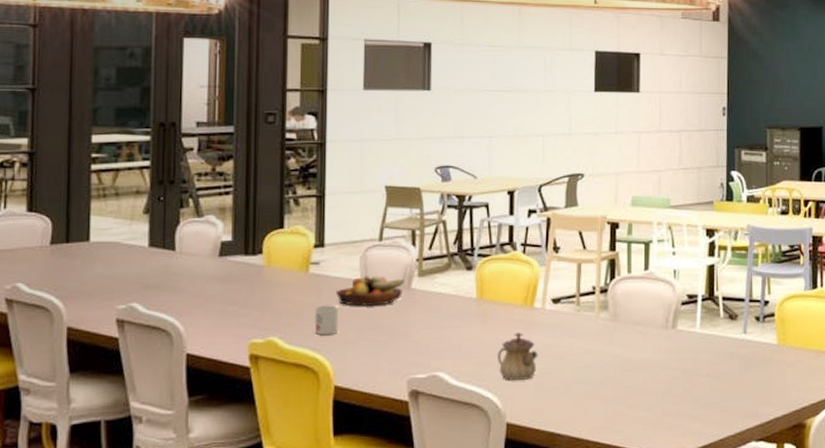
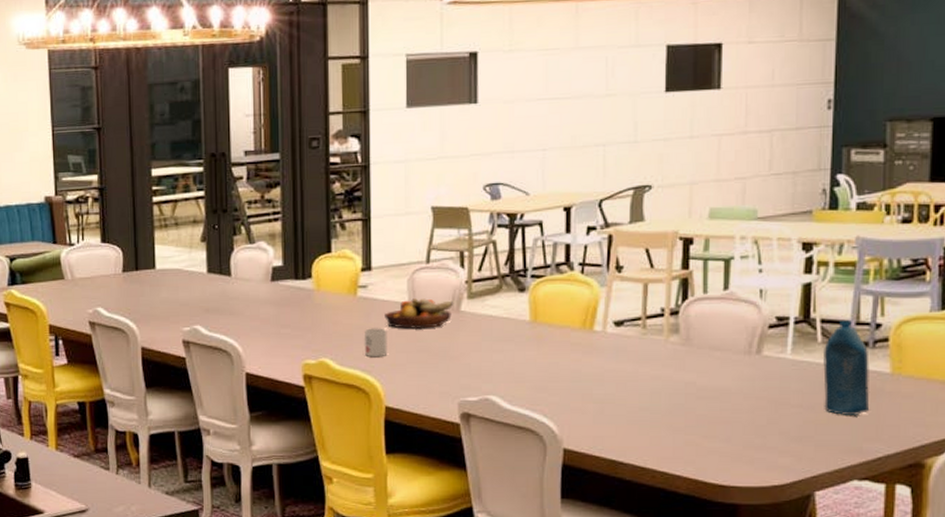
teapot: present [498,332,538,380] -> none [554,356,599,405]
bottle: none [724,298,762,383] -> present [822,321,870,415]

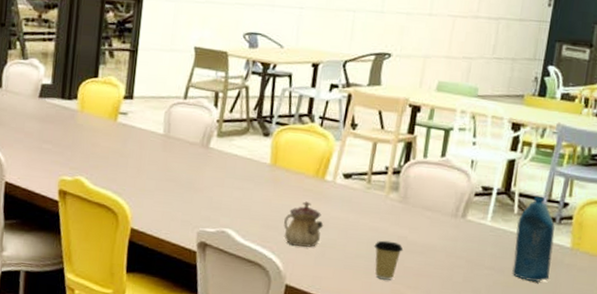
mug: present [364,328,388,356] -> none [118,153,141,181]
fruit bowl: present [385,298,453,330] -> none [140,130,204,160]
teapot: none [554,356,599,405] -> present [284,201,324,247]
coffee cup: none [658,389,693,432] -> present [374,240,403,280]

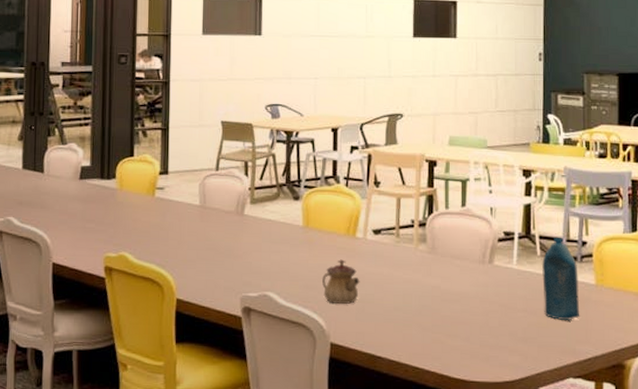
coffee cup: present [374,240,403,280] -> none [410,291,439,330]

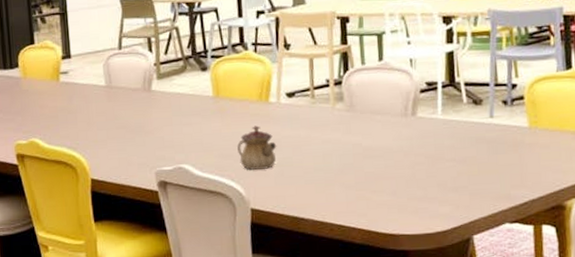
bottle: present [541,238,580,320] -> none [468,83,514,166]

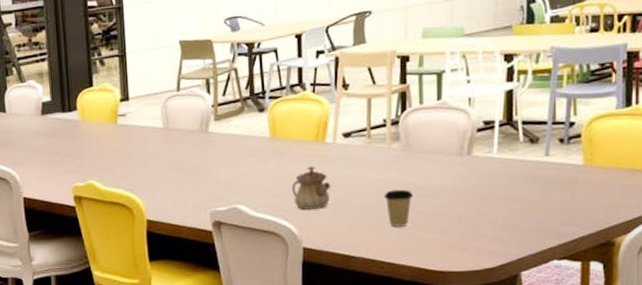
coffee cup: none [330,150,361,189] -> present [384,189,414,227]

